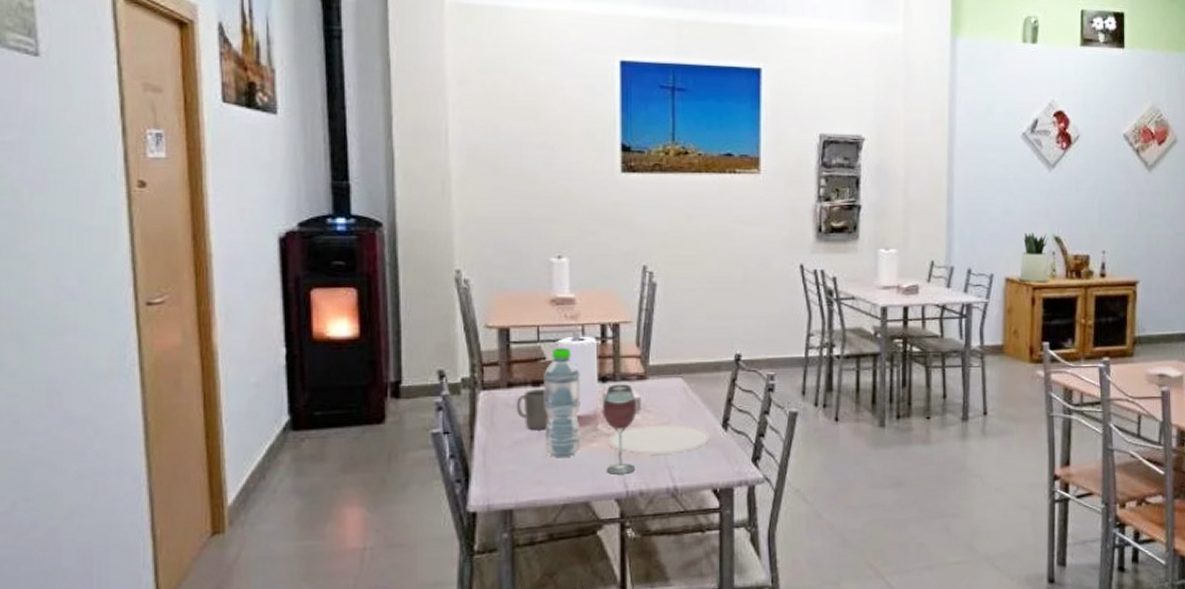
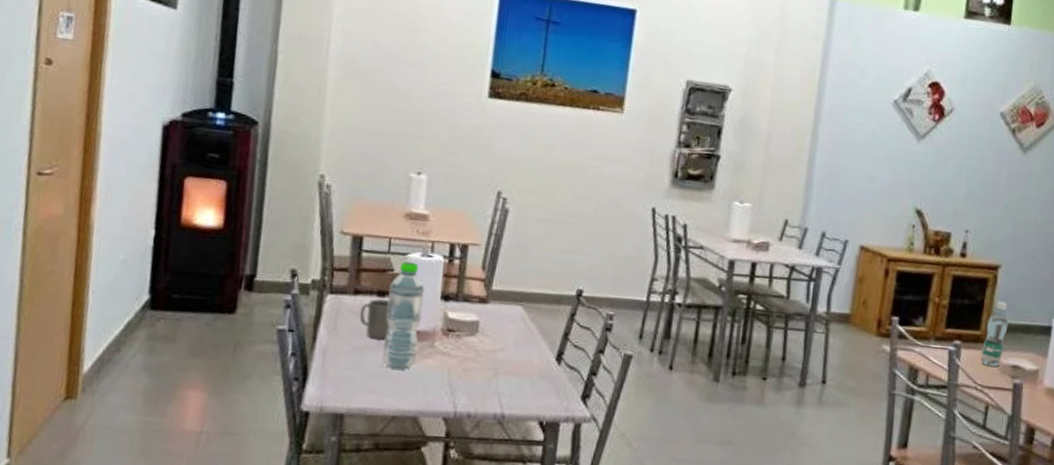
wineglass: present [602,384,637,474] -> none [438,304,476,394]
plate: present [608,423,710,455] -> none [443,348,543,381]
planter: present [1017,232,1050,282] -> none [872,202,910,255]
bottle: none [1129,315,1151,379] -> present [980,301,1009,368]

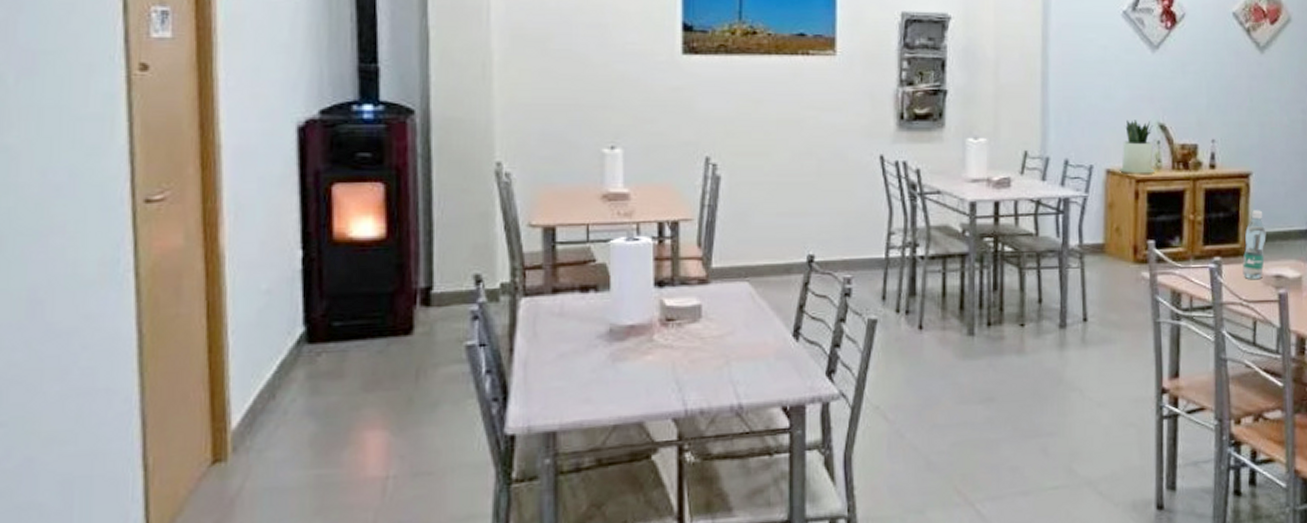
cup: present [360,299,390,340] -> none [563,295,600,341]
water bottle: present [381,261,425,370] -> none [593,248,635,372]
planter: none [872,202,910,255] -> present [1118,120,1155,174]

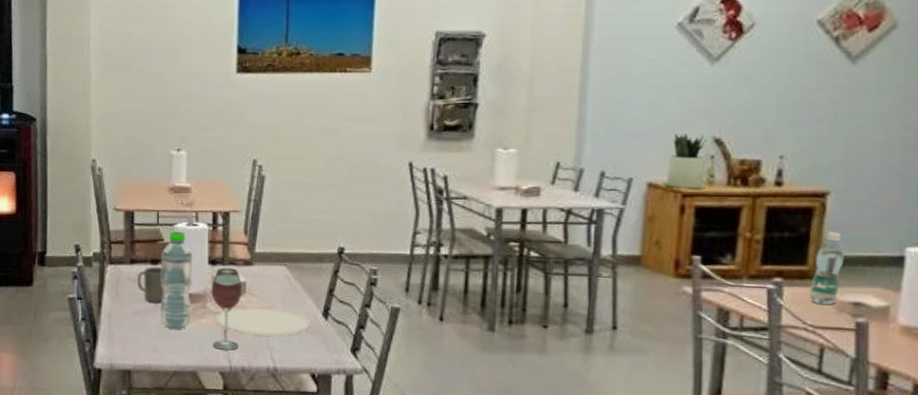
cup: none [563,295,600,341] -> present [137,267,165,303]
water bottle: none [593,248,635,372] -> present [159,231,193,329]
wineglass: none [659,289,698,391] -> present [211,268,243,350]
plate: none [665,333,779,369] -> present [215,307,311,337]

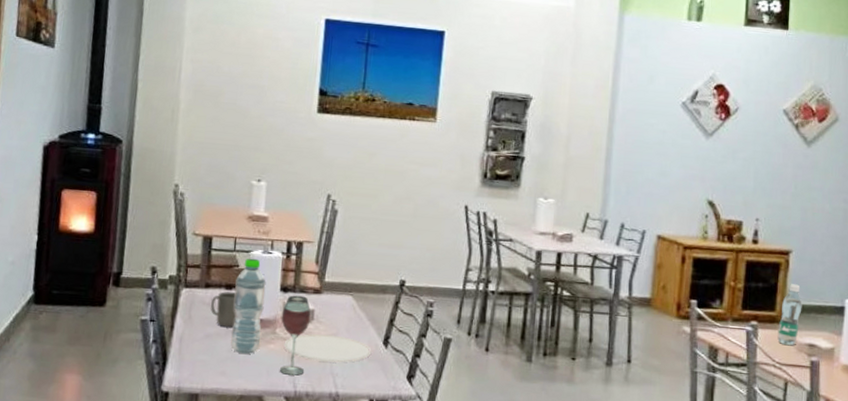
planter: present [662,133,706,189] -> none [668,194,702,243]

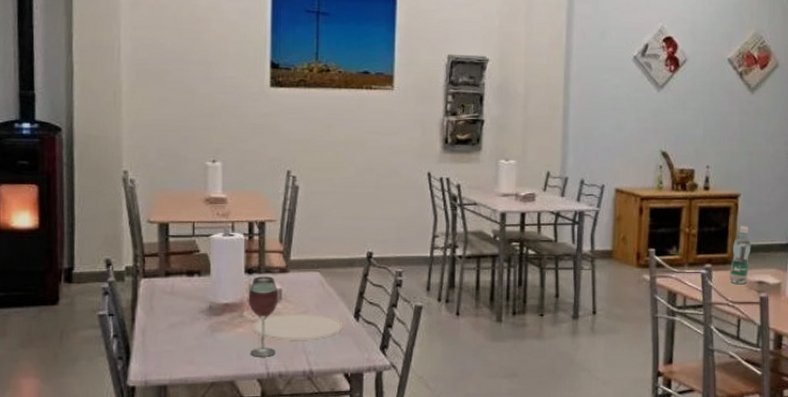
cup: present [211,291,237,327] -> none [173,279,202,314]
water bottle: present [230,258,266,354] -> none [196,242,230,340]

